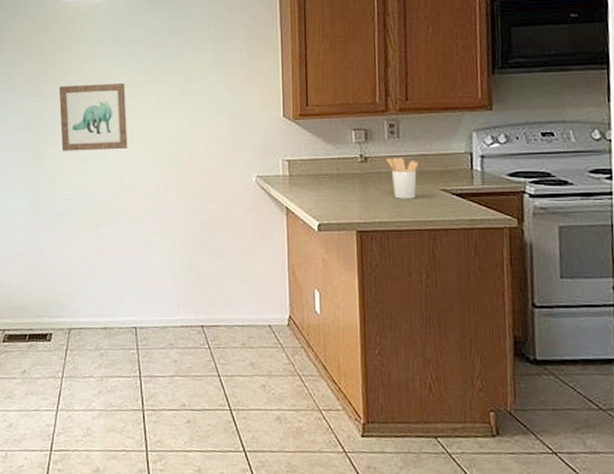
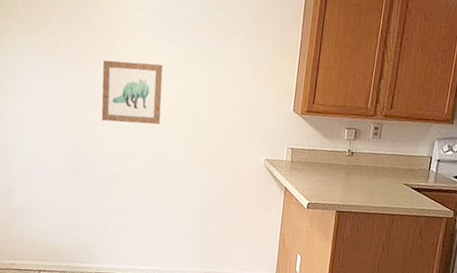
utensil holder: present [386,158,418,199] -> none [367,154,391,189]

